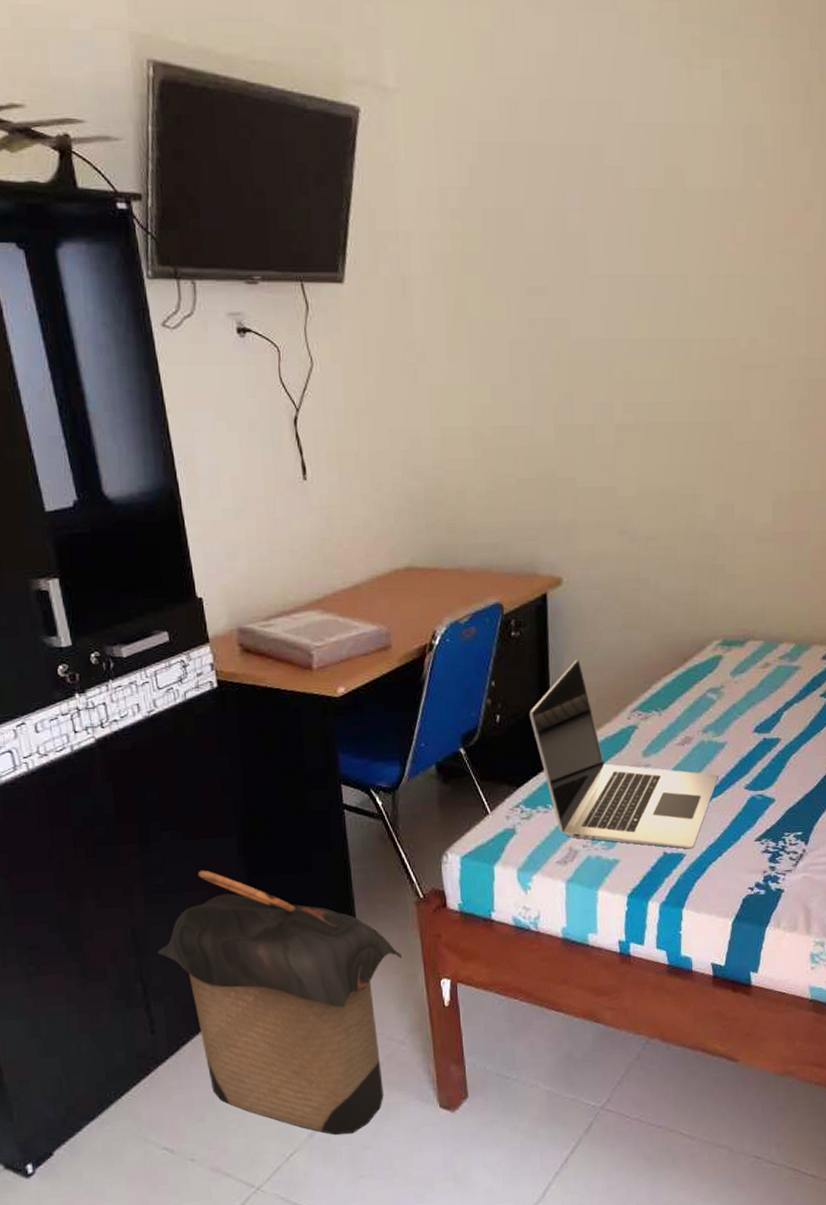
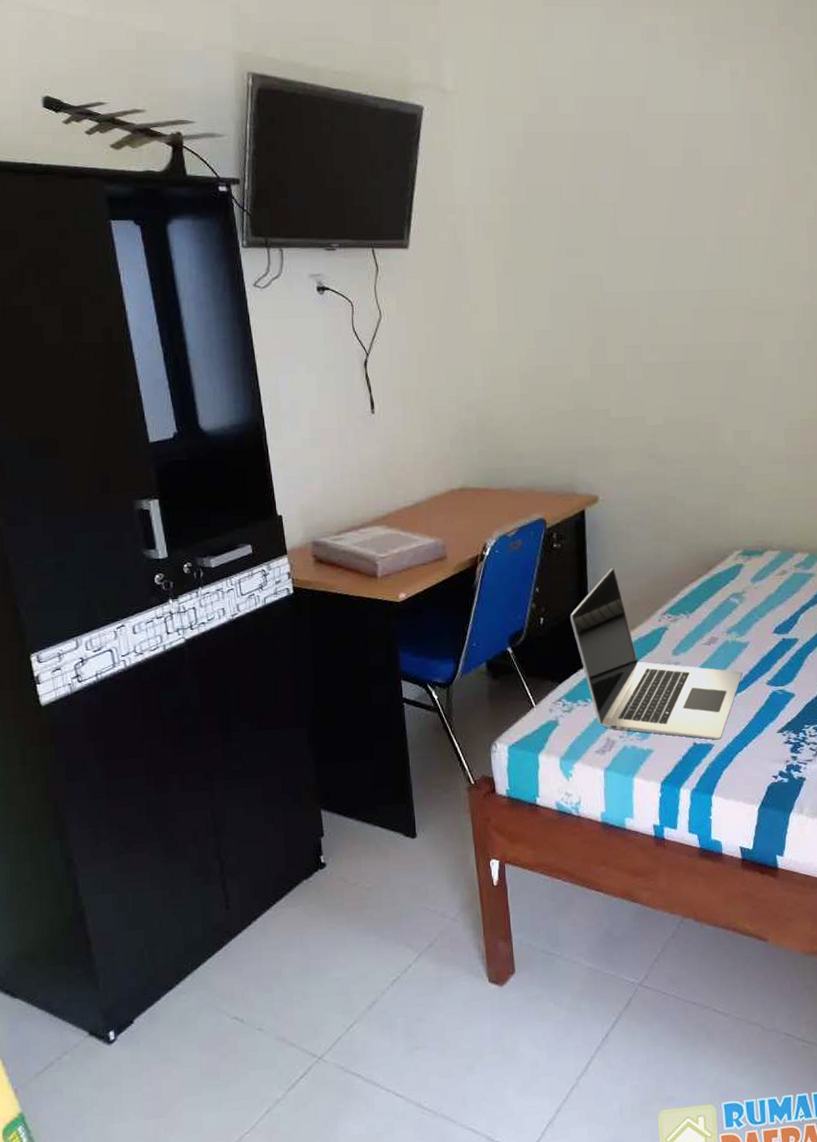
laundry hamper: present [157,870,402,1135] -> none [233,757,454,1007]

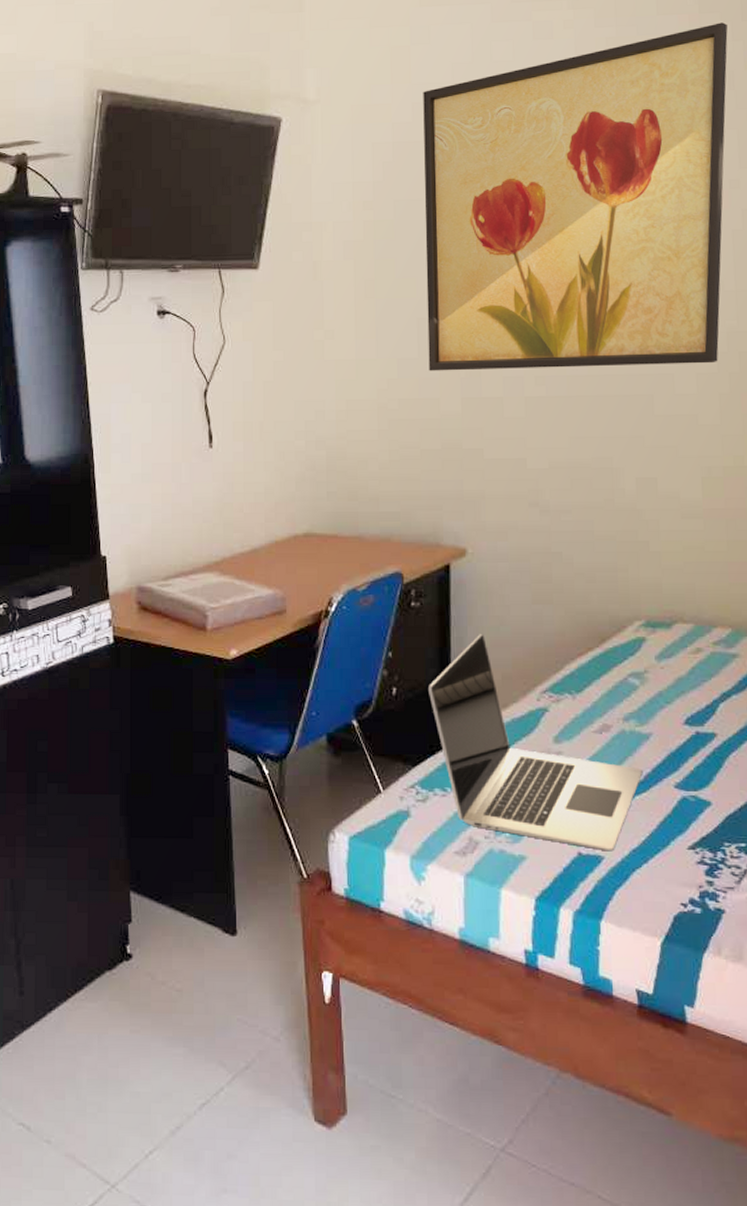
wall art: none [549,34,802,342] -> present [423,22,728,371]

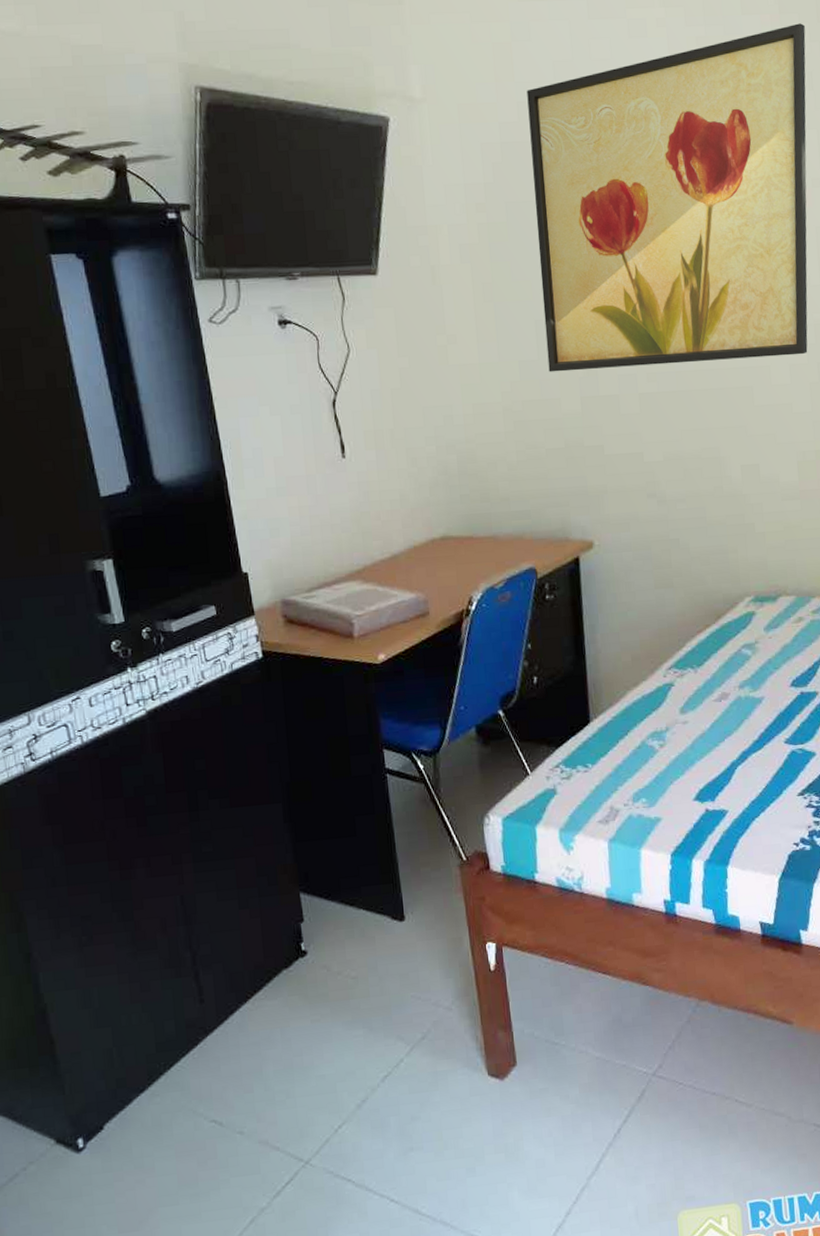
laptop: present [429,634,643,850] -> none [566,620,758,805]

